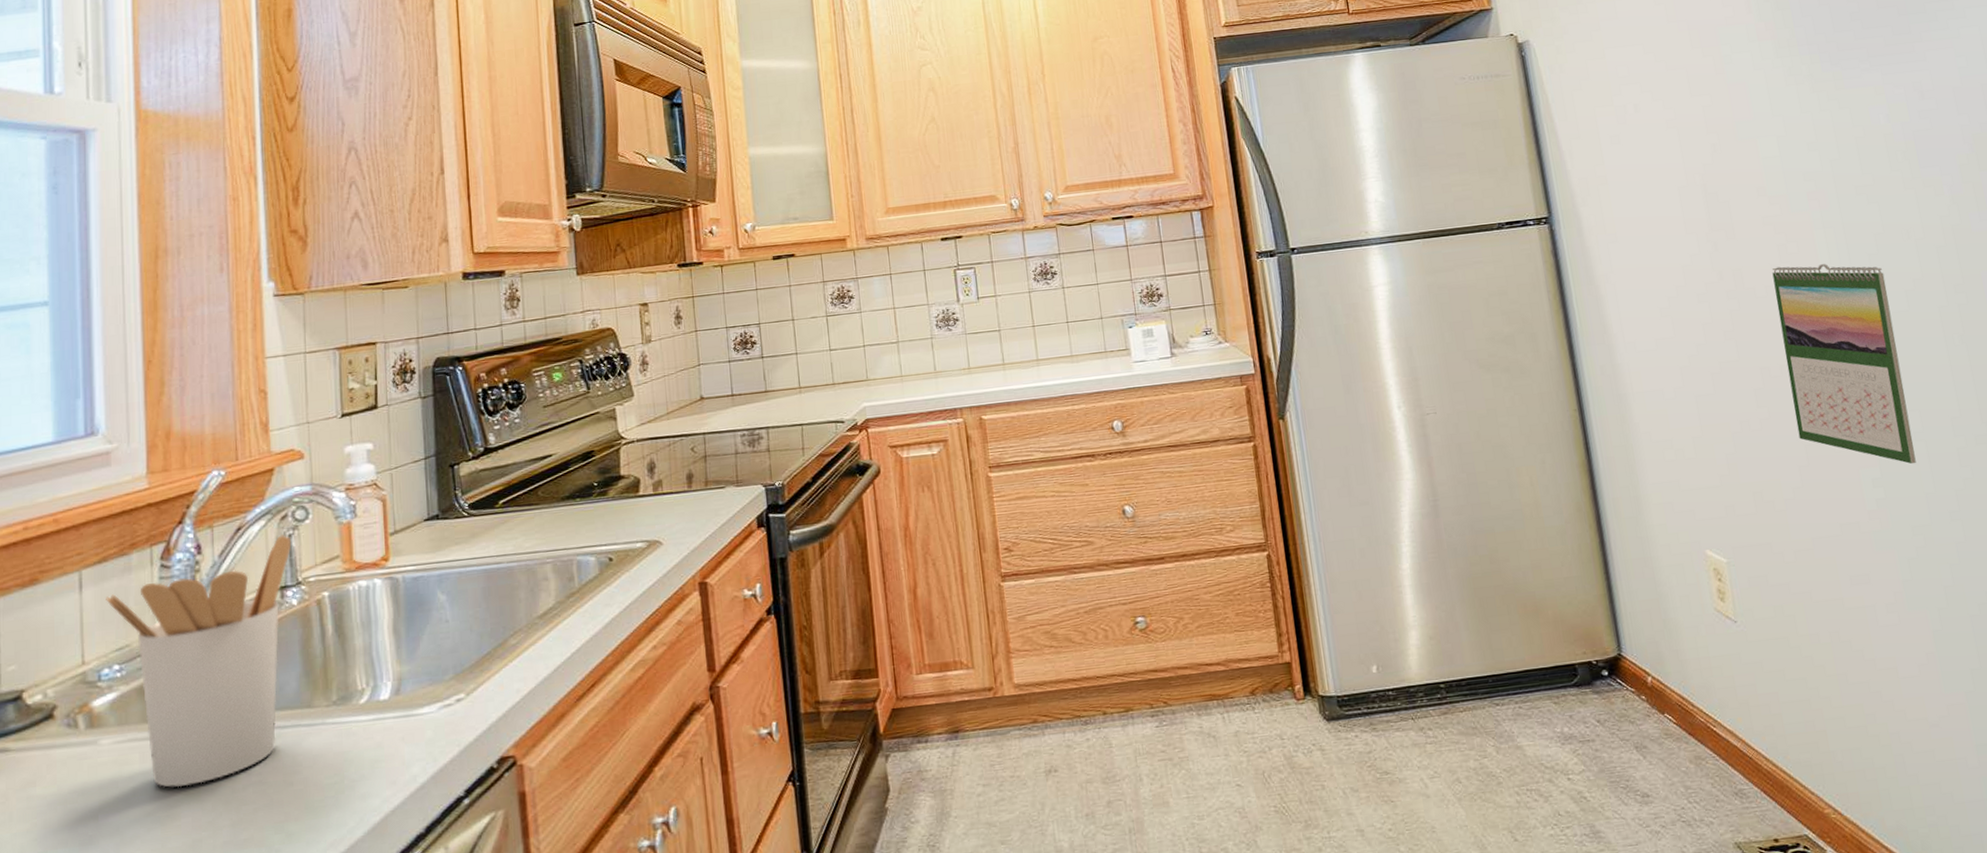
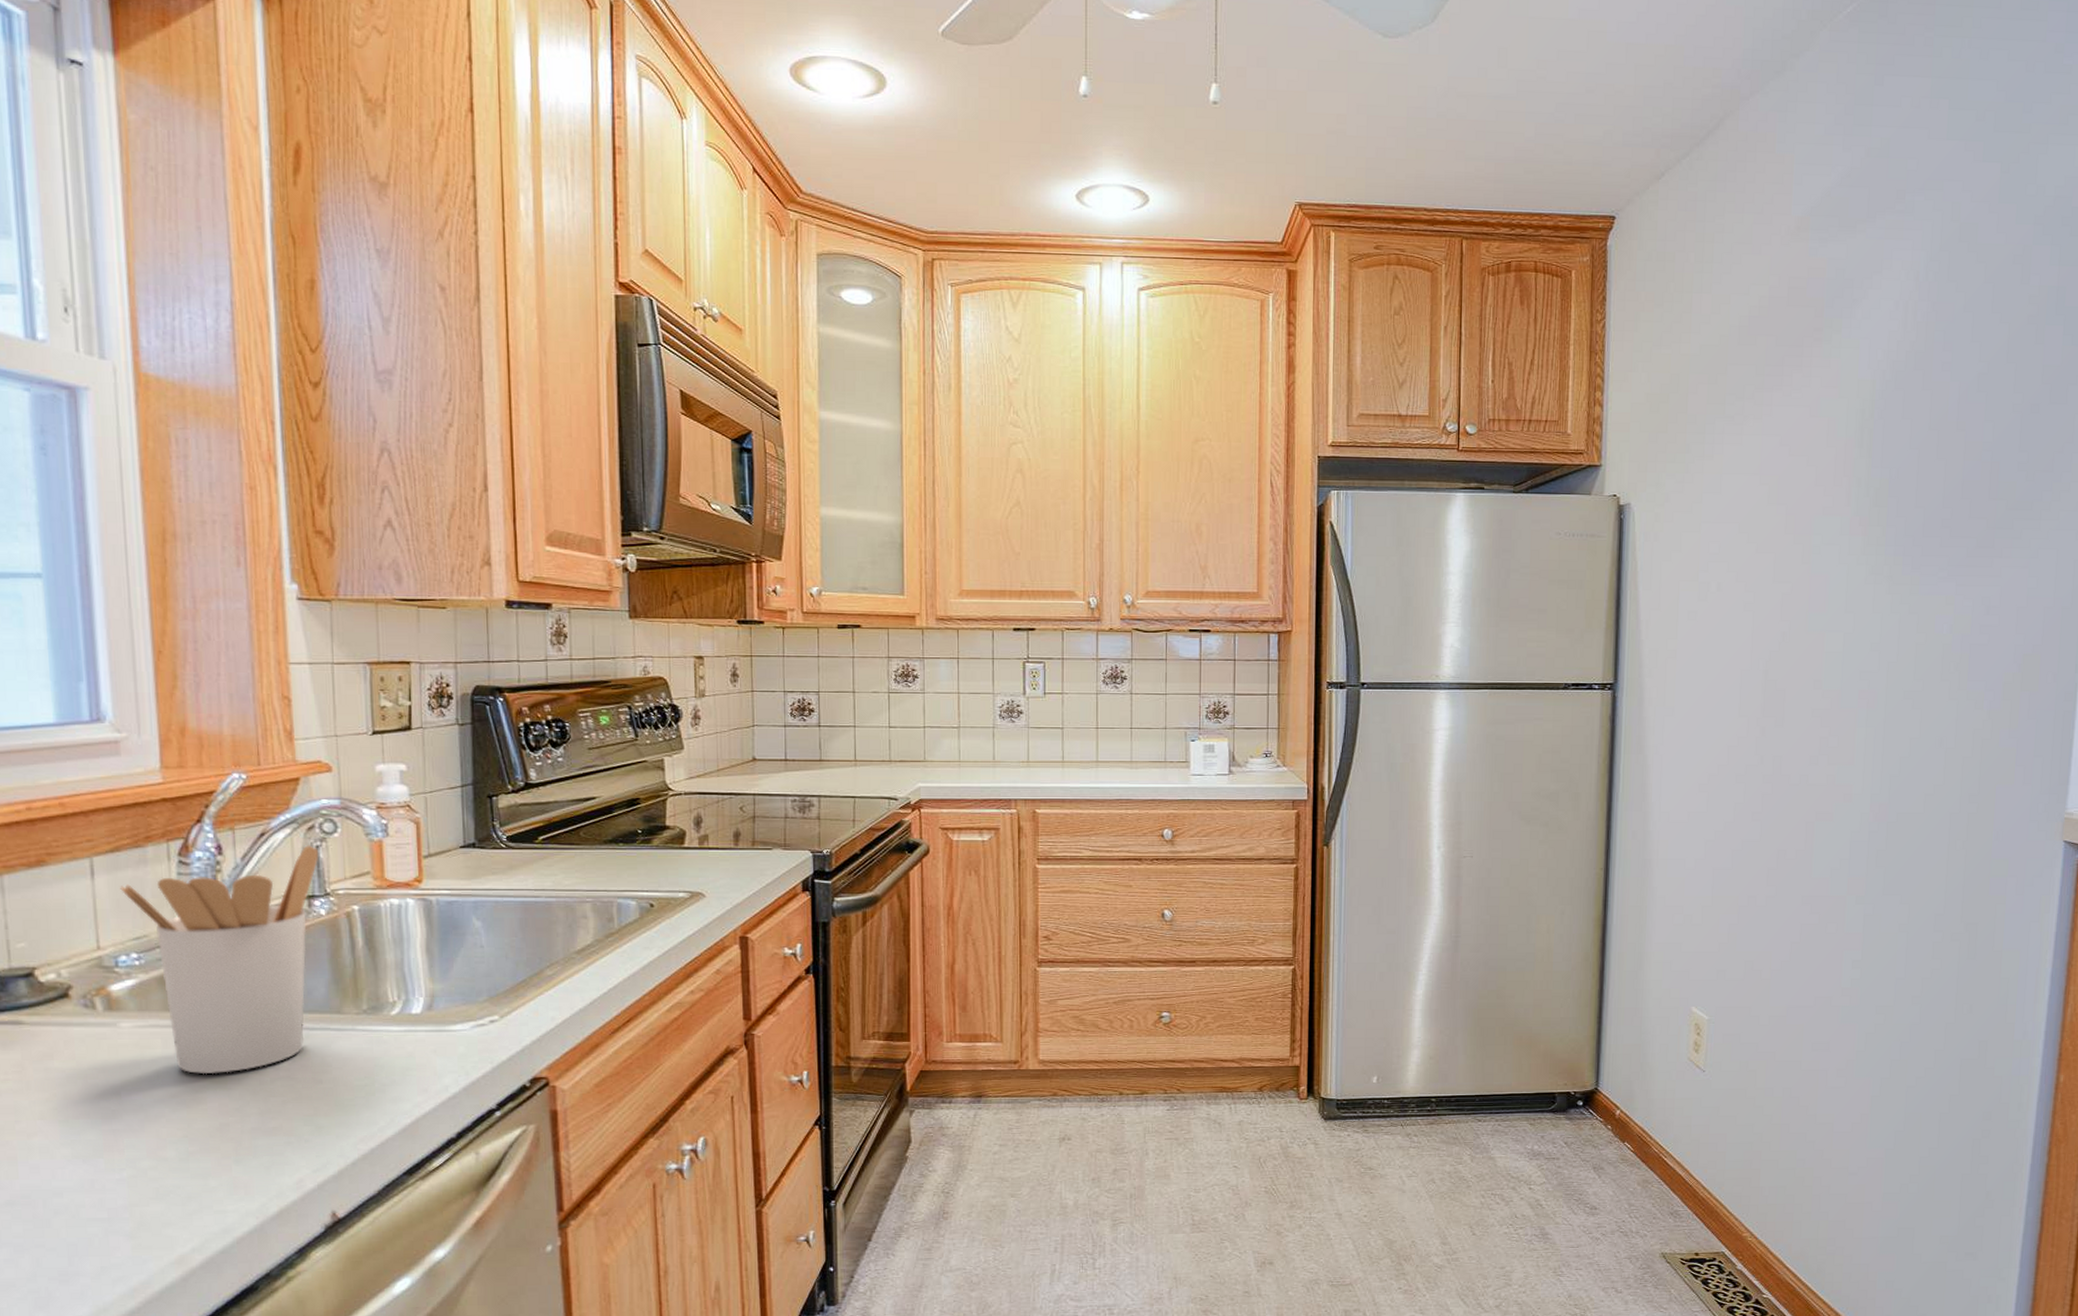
calendar: present [1772,264,1916,464] -> none [1797,758,1910,952]

